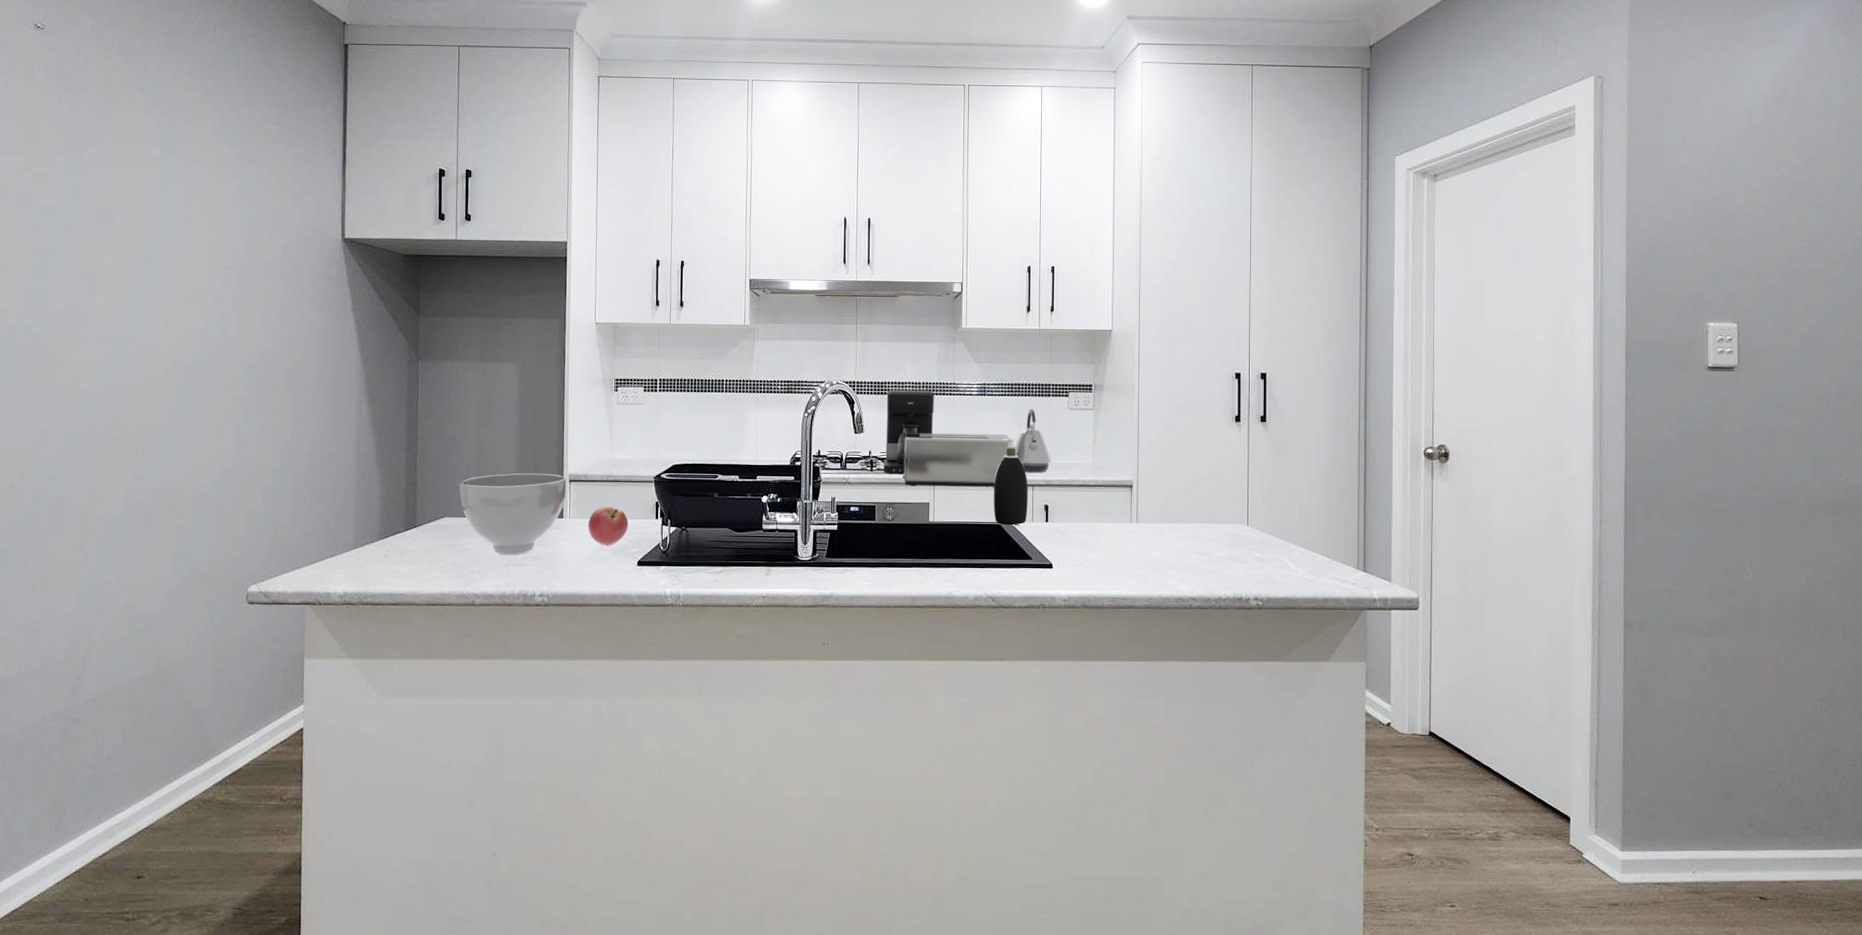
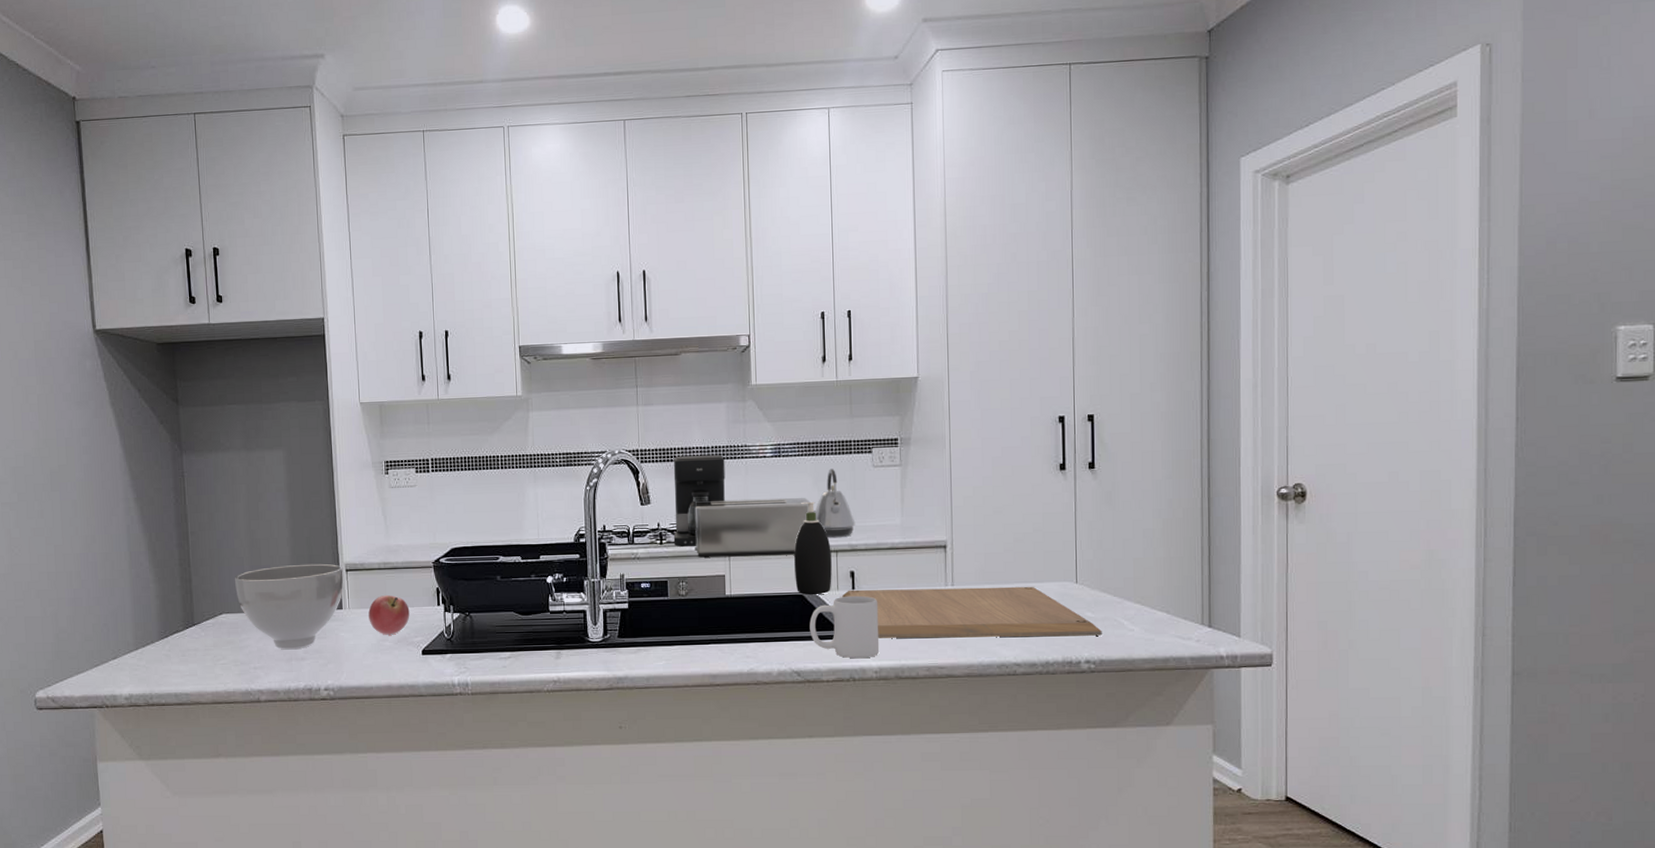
mug: none [1005,527,1069,587] -> present [809,595,880,659]
chopping board: none [1036,522,1269,575] -> present [842,586,1102,638]

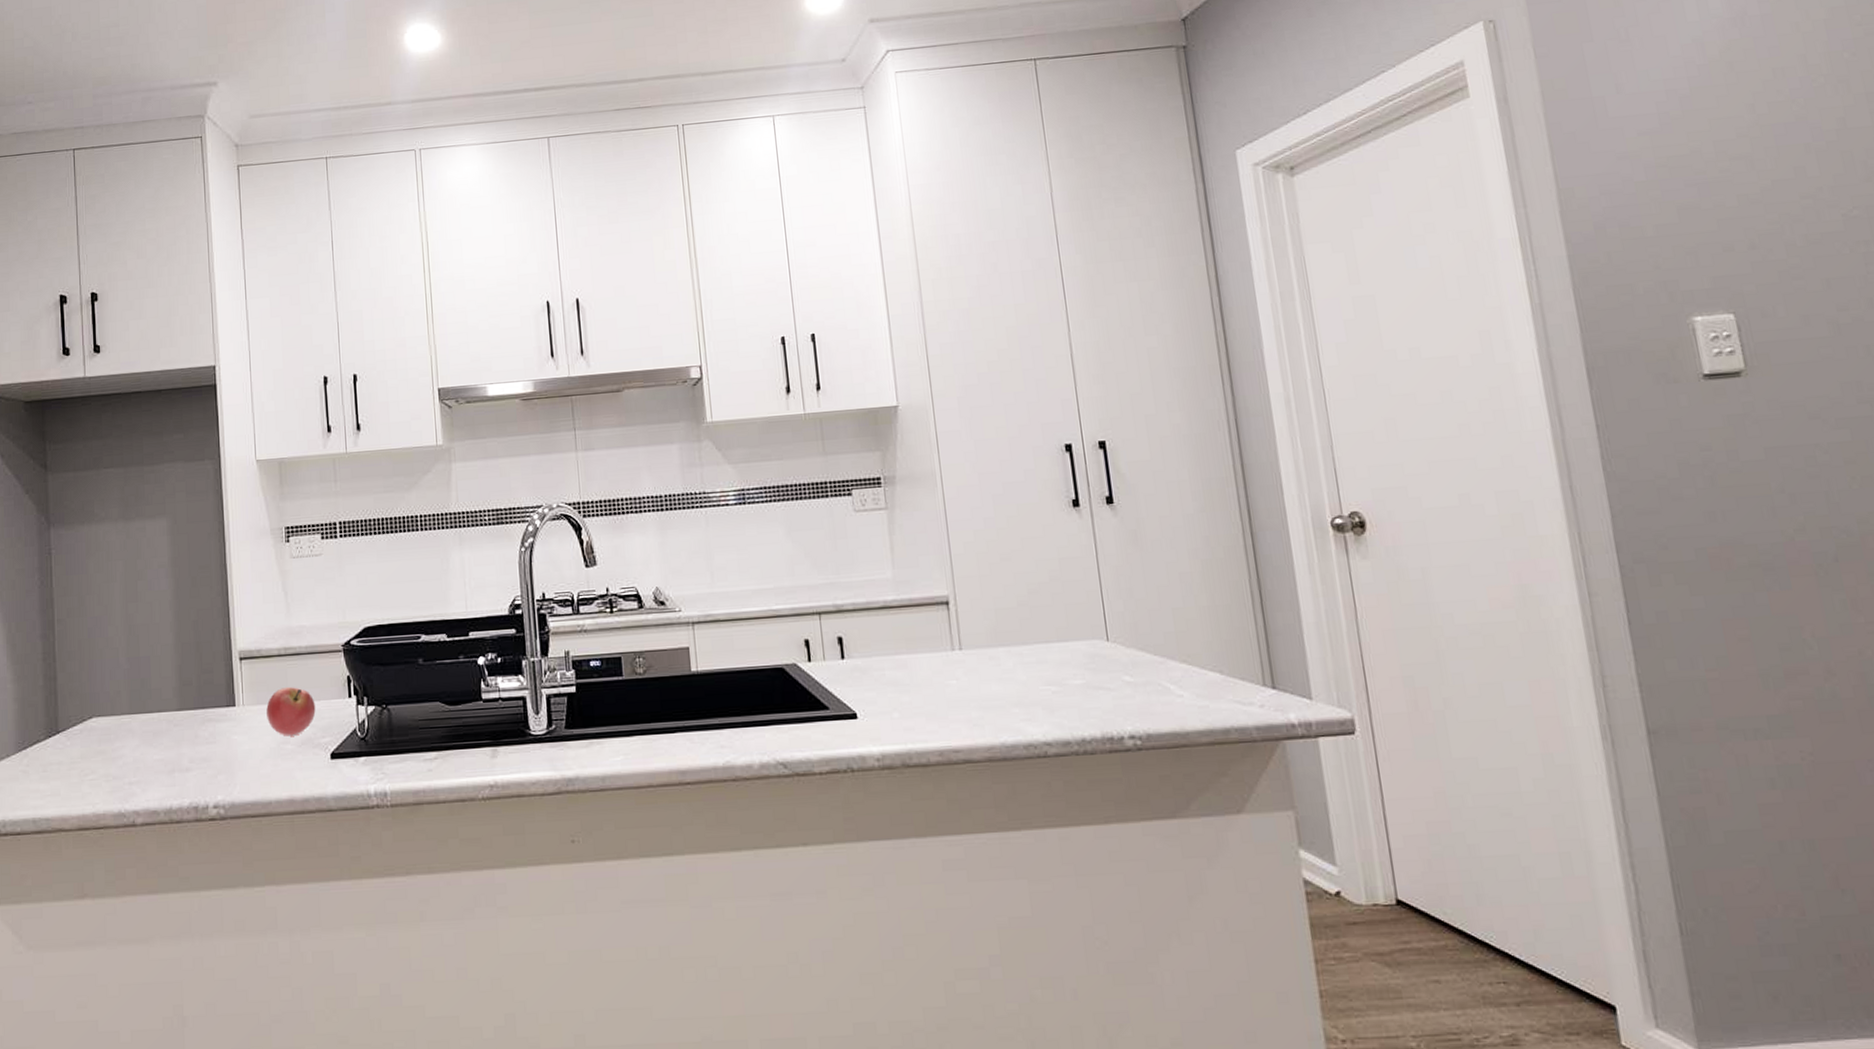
bowl: present [235,563,344,650] -> none [108,652,237,760]
coffee maker: present [673,454,725,547] -> none [621,504,684,615]
toaster: present [694,497,816,558] -> none [648,551,791,627]
soap dispenser: present [794,501,832,595] -> none [769,555,817,668]
mug: present [809,595,880,659] -> none [793,666,880,744]
kettle: present [814,468,856,538] -> none [790,515,839,598]
chopping board: present [842,586,1102,638] -> none [830,647,1146,718]

